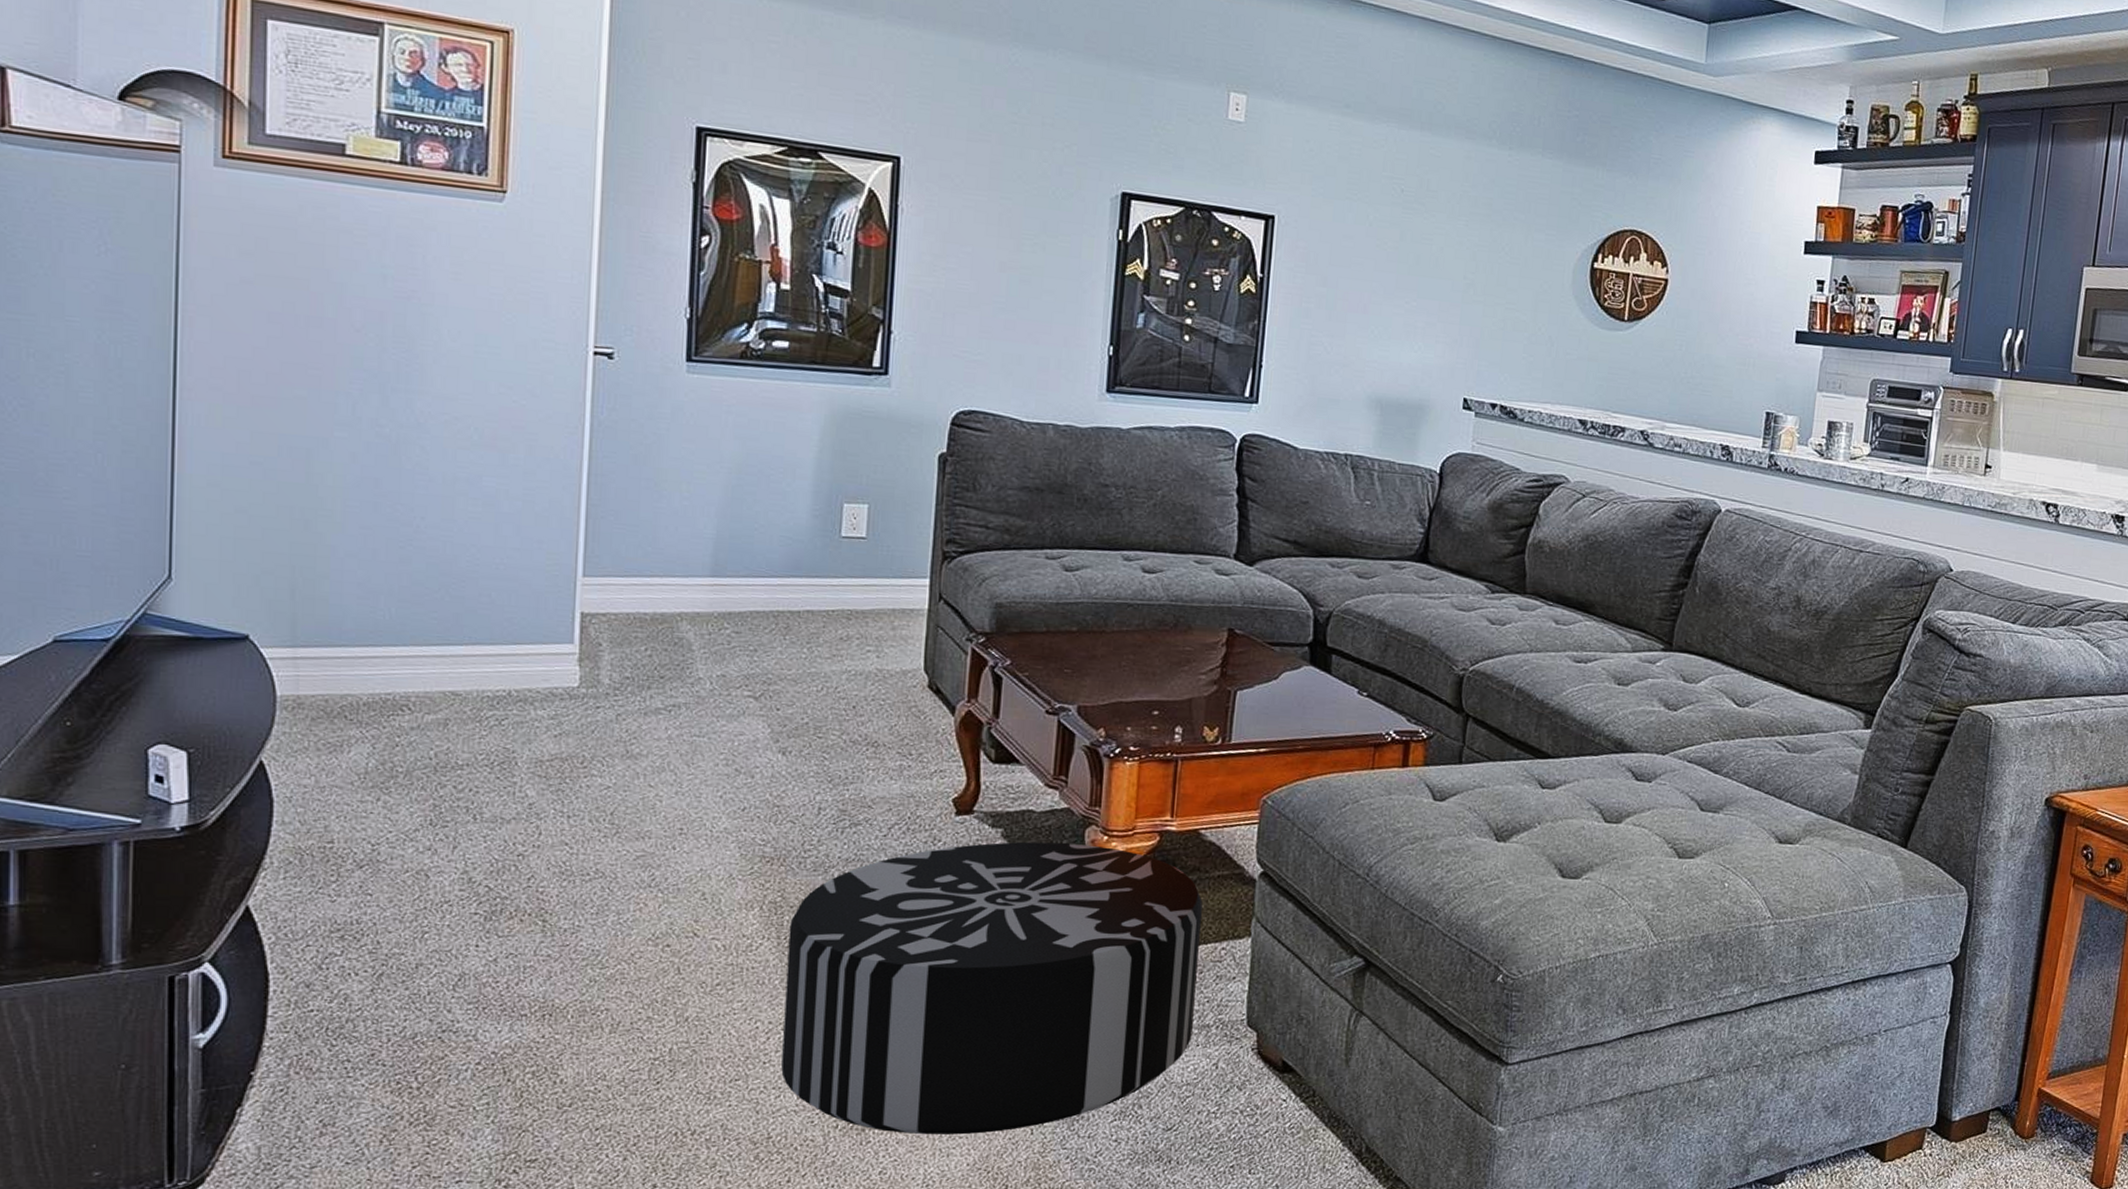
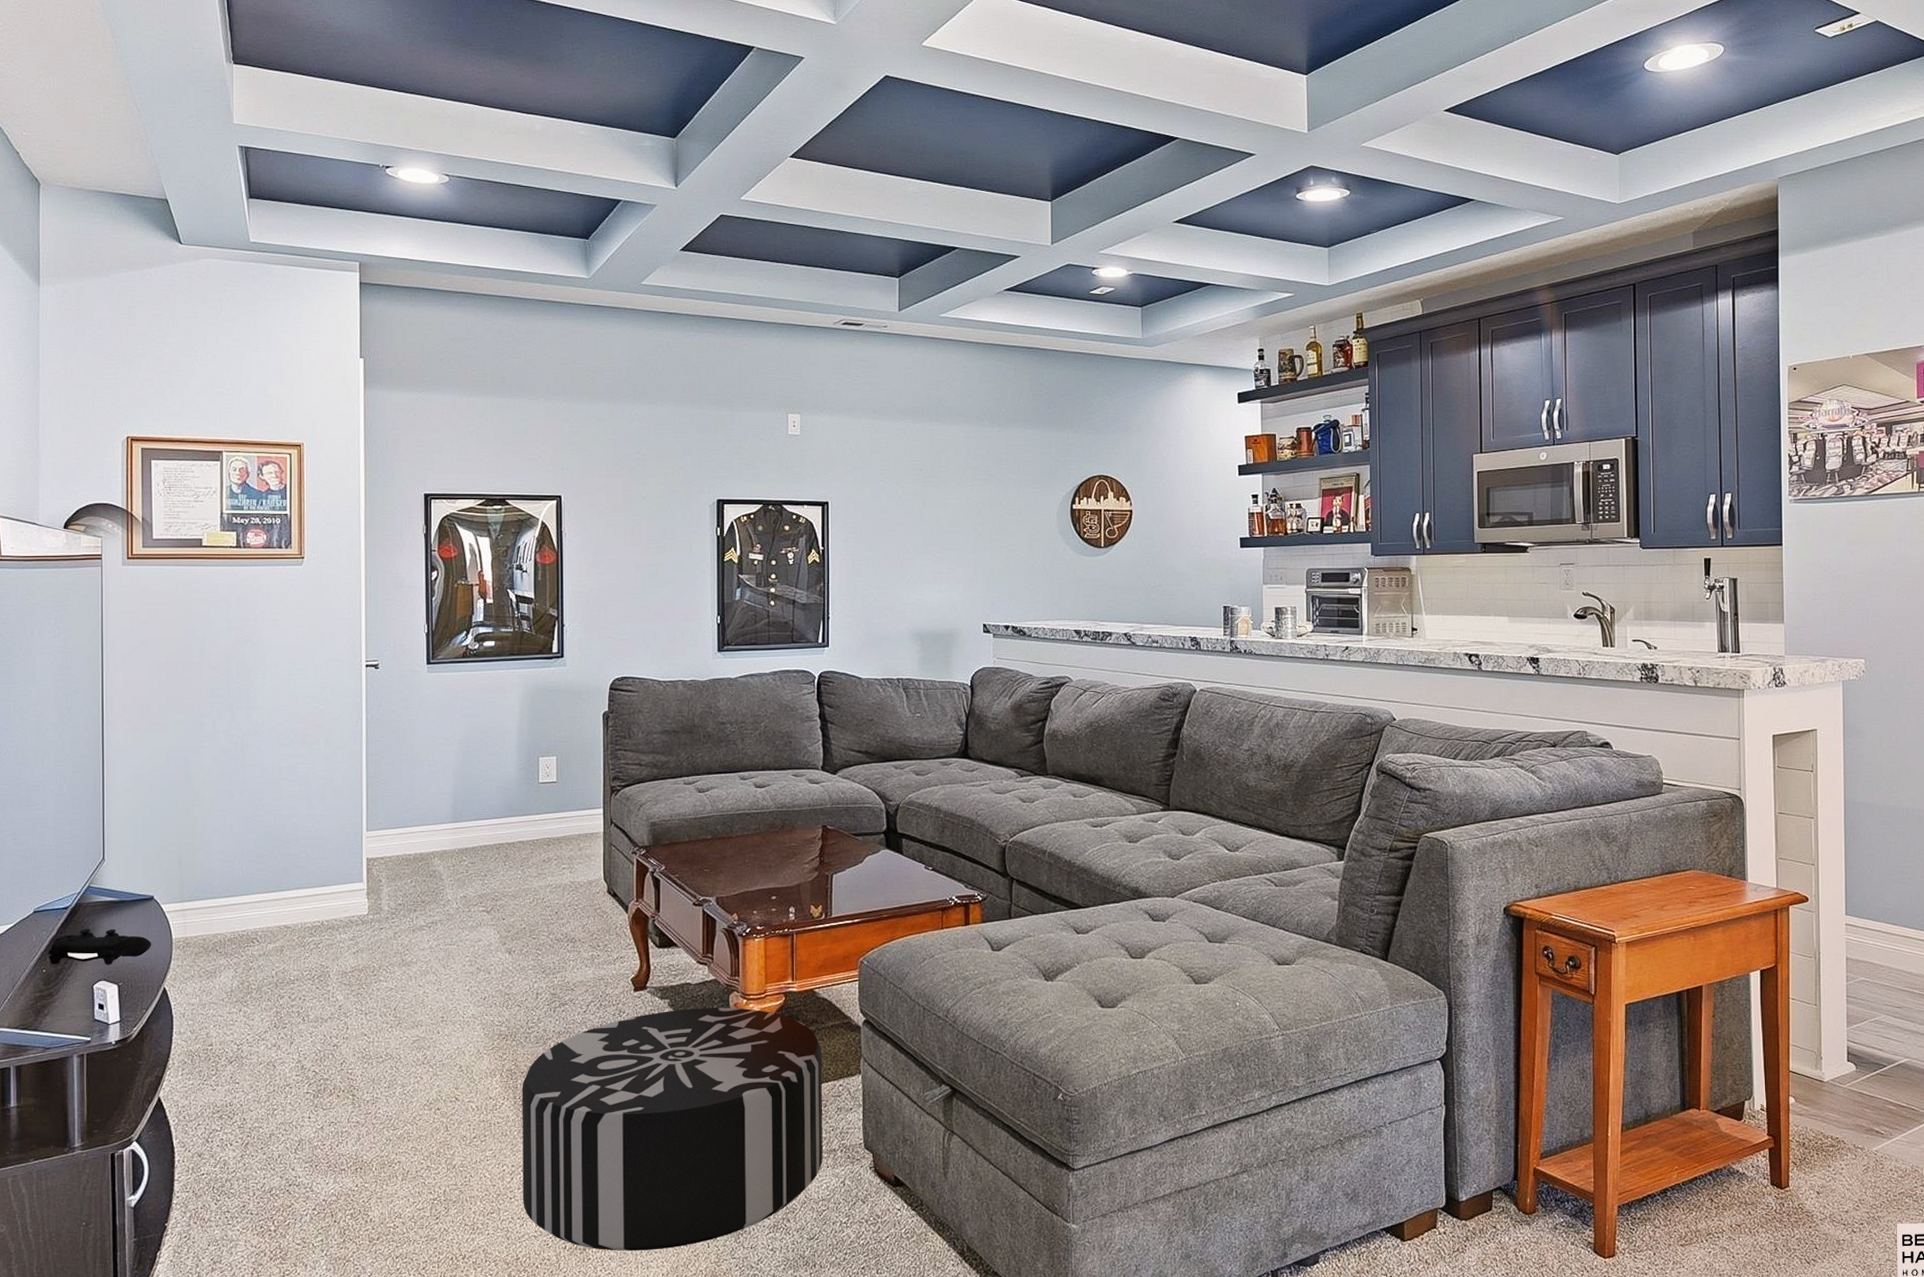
game controller: none [76,671,244,723] -> present [48,929,152,965]

